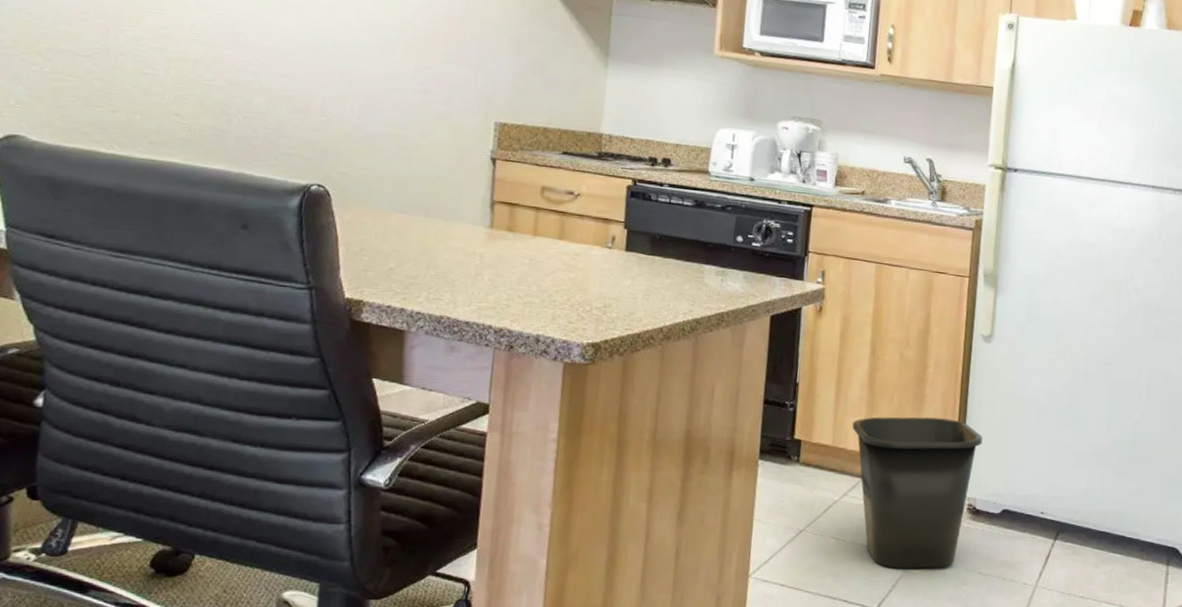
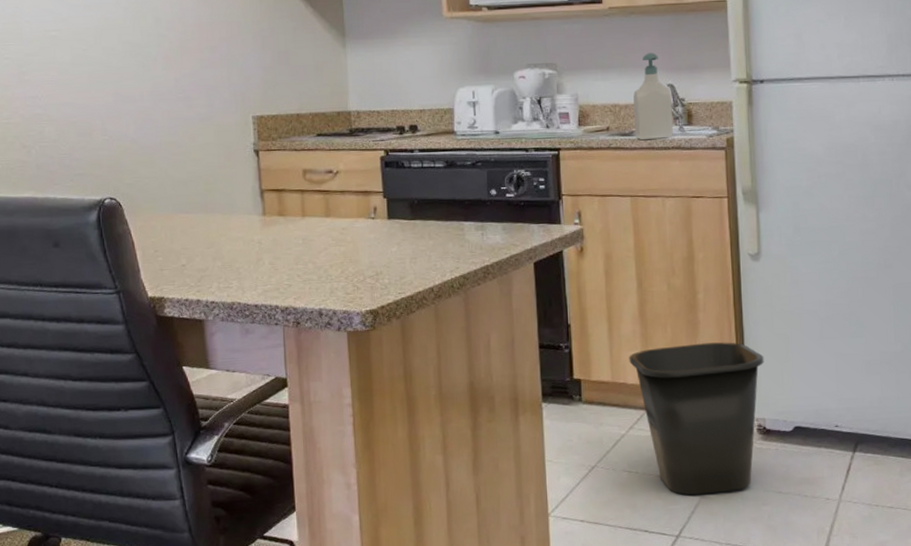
soap bottle: none [889,125,929,211] -> present [633,53,673,141]

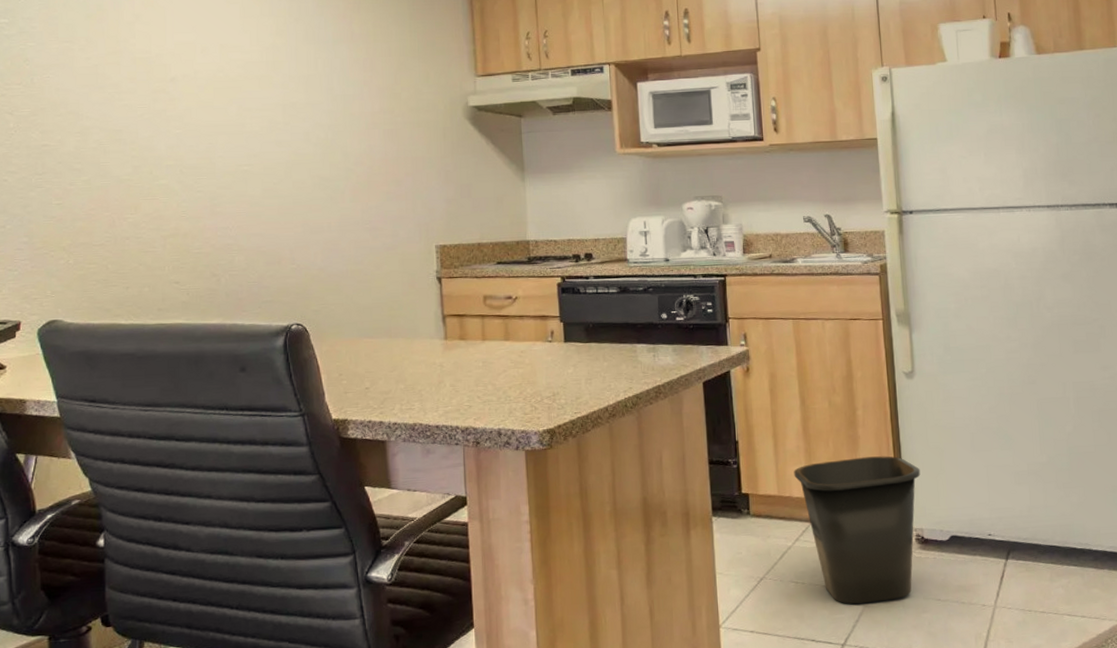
soap bottle: present [633,53,673,141] -> none [793,186,831,267]

